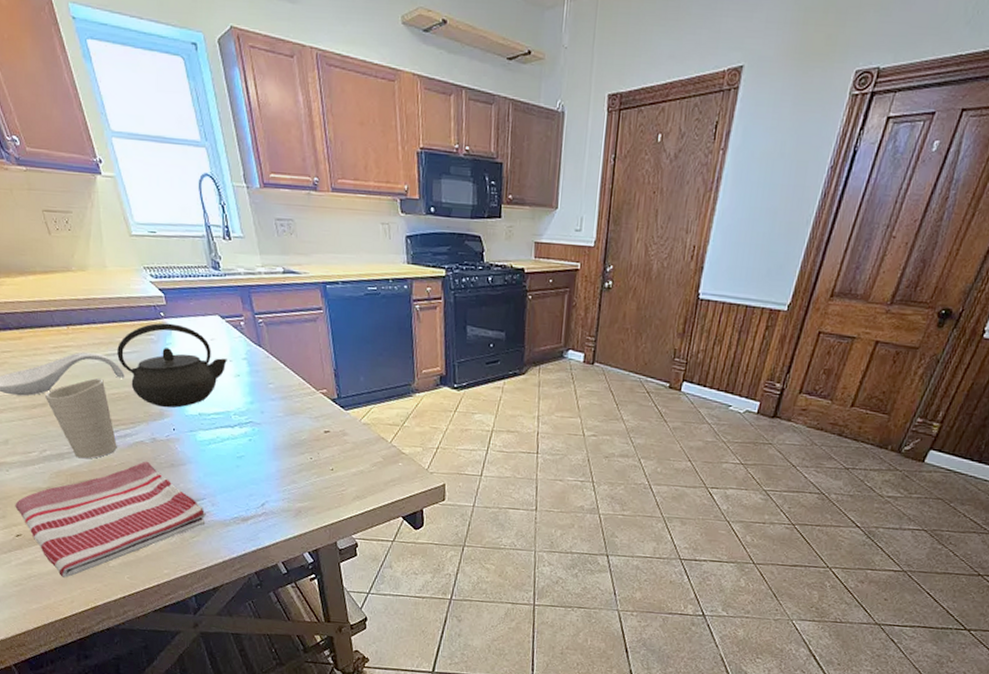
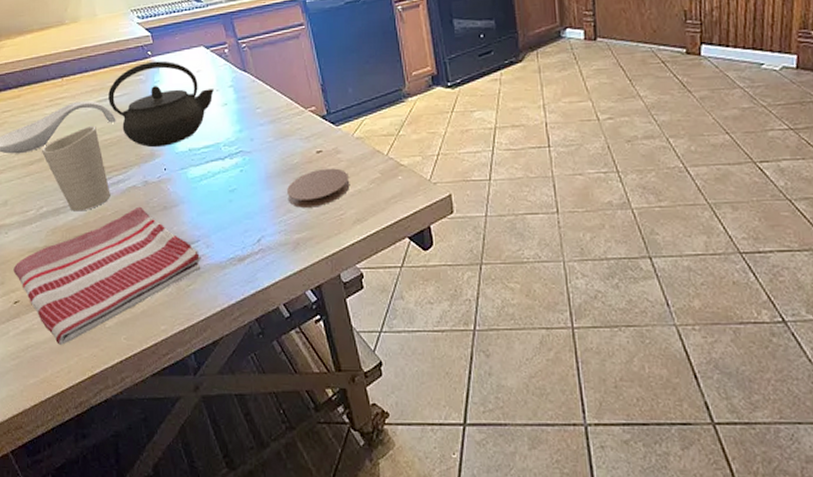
coaster: none [293,447,354,481] -> present [287,168,350,208]

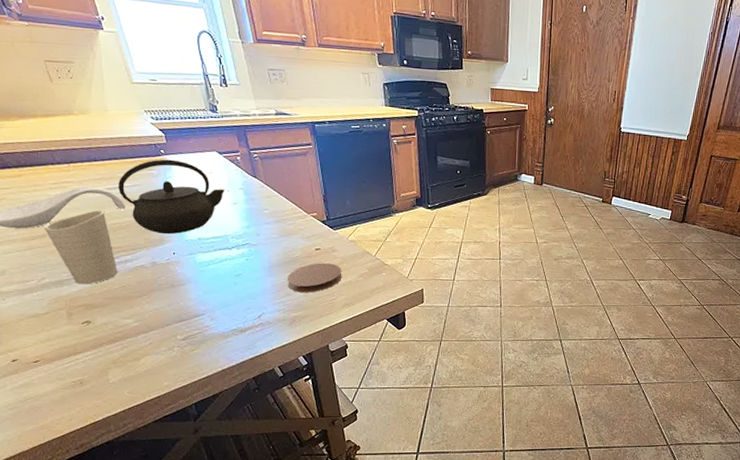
dish towel: present [13,206,201,345] -> none [11,283,205,397]

